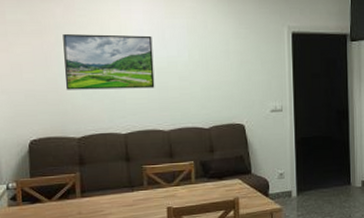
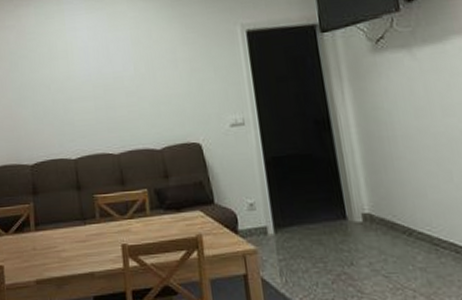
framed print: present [63,34,155,90] -> none [16,51,102,115]

